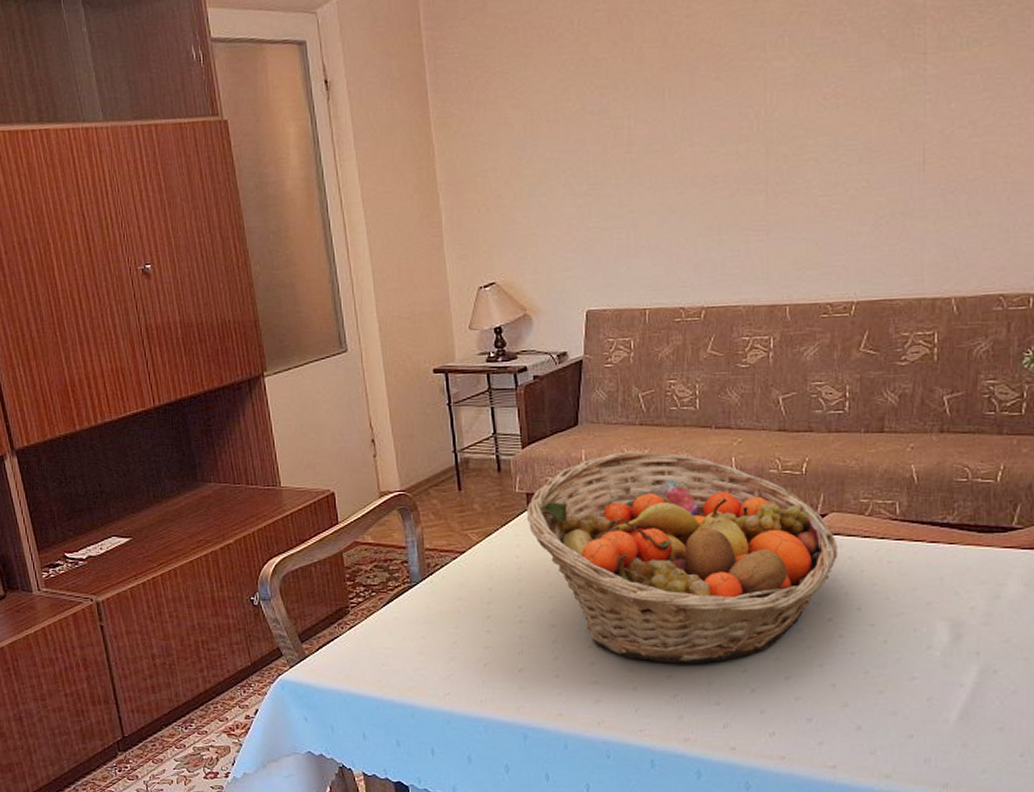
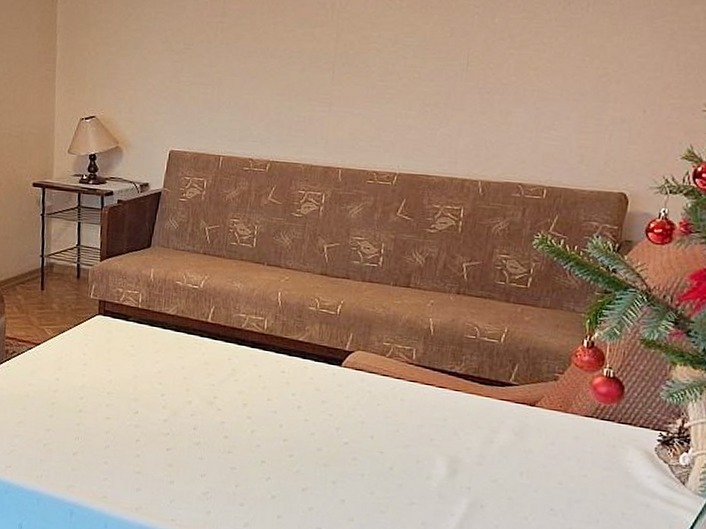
fruit basket: present [527,451,838,664] -> none [97,275,360,468]

